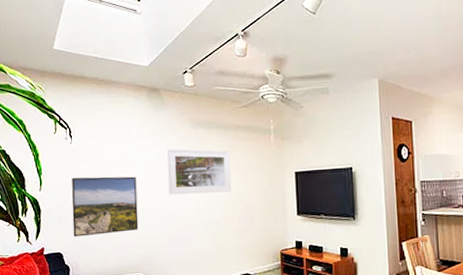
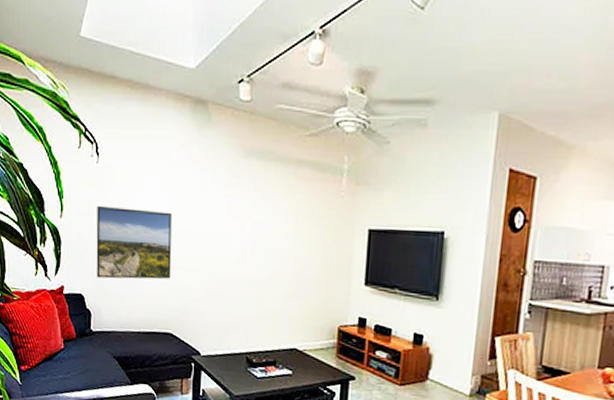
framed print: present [167,148,232,195] -> none [209,181,289,246]

